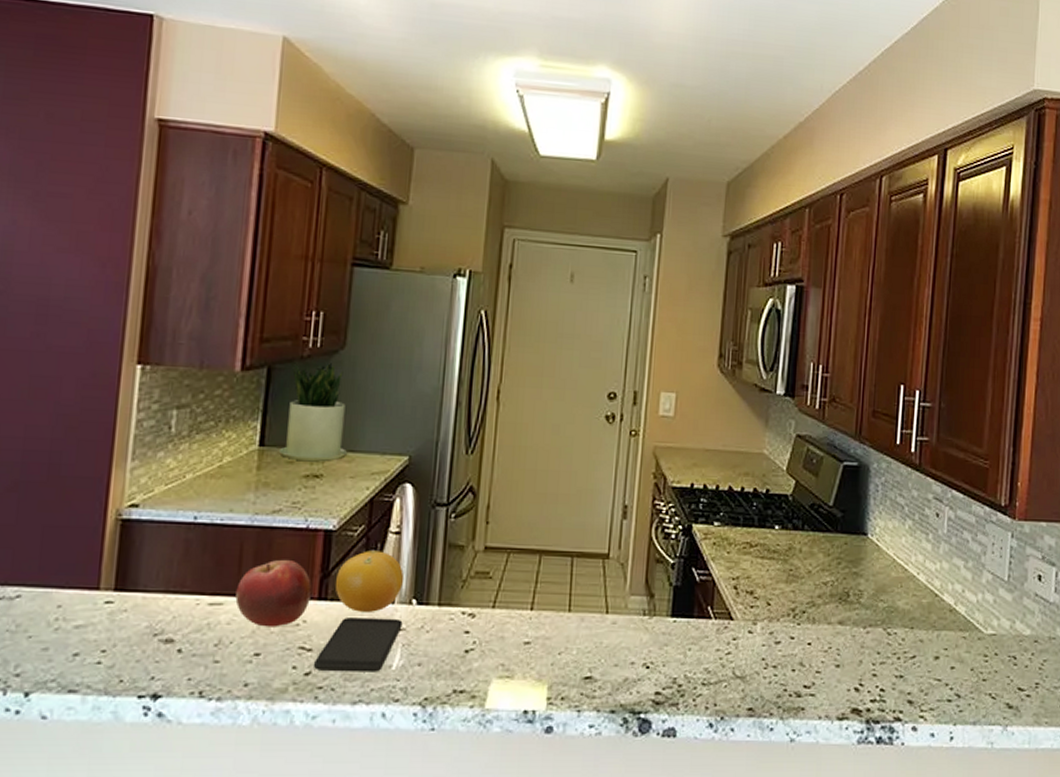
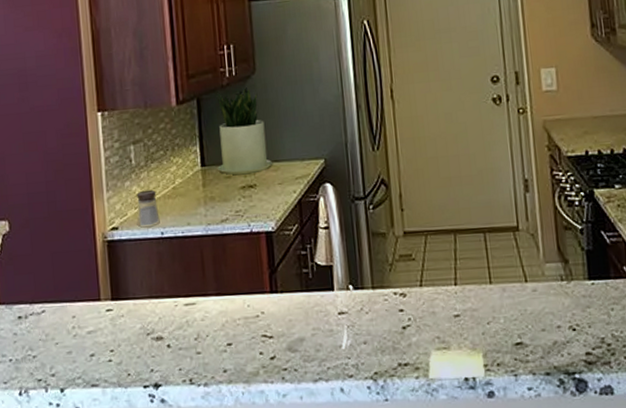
salt shaker: none [164,464,197,509] -> present [137,189,160,228]
fruit: present [235,559,312,627] -> none [203,260,265,321]
mobile phone: present [313,618,403,672] -> none [276,303,345,355]
fruit: present [335,550,404,612] -> none [281,245,339,301]

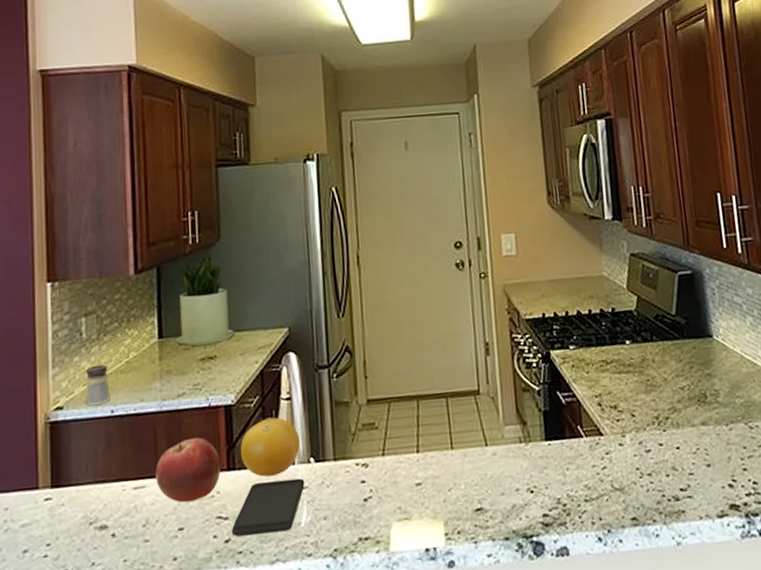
fruit: none [203,260,265,321] -> present [155,437,222,503]
mobile phone: none [276,303,345,355] -> present [231,478,305,537]
fruit: none [281,245,339,301] -> present [240,417,301,477]

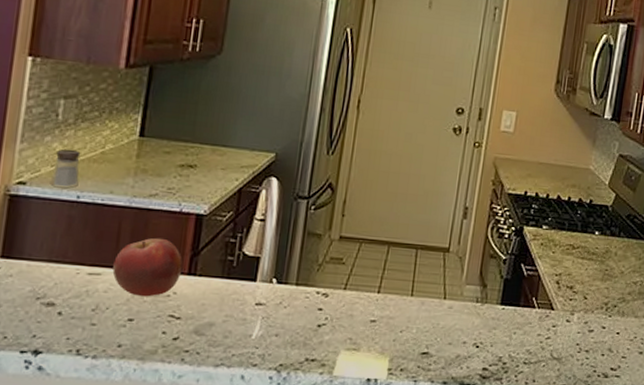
planter: present [176,256,235,347] -> none [158,64,221,154]
mobile phone: present [231,478,305,537] -> none [180,292,263,340]
fruit: present [240,417,301,477] -> none [203,234,267,288]

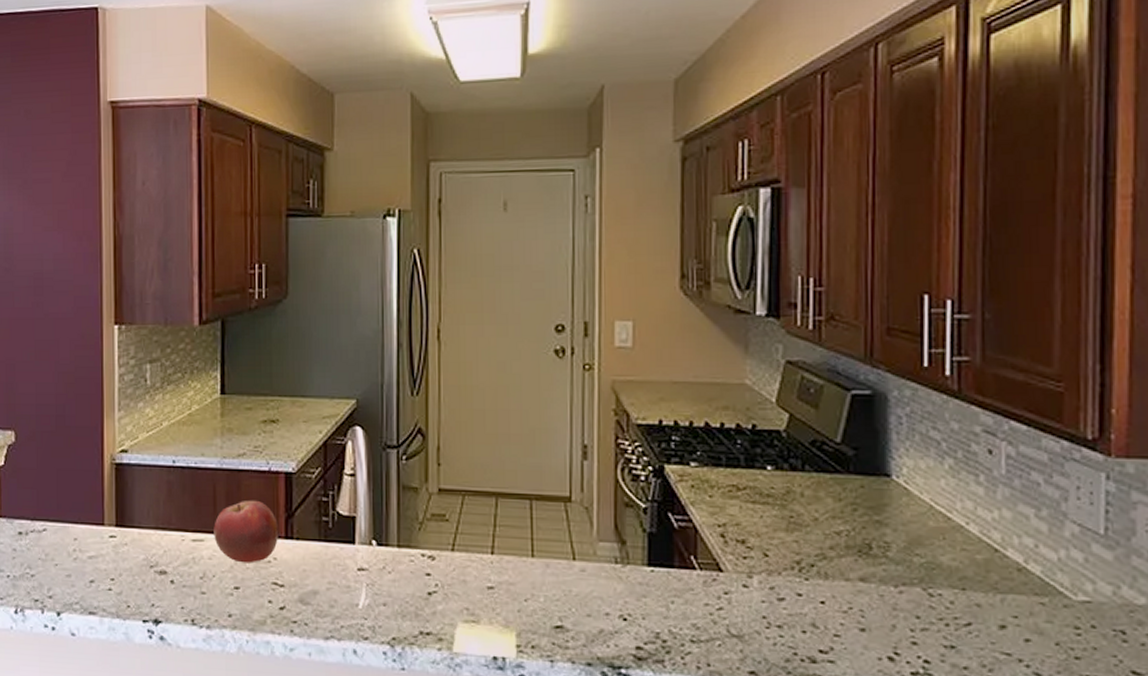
salt shaker: present [50,148,81,189] -> none [147,413,172,454]

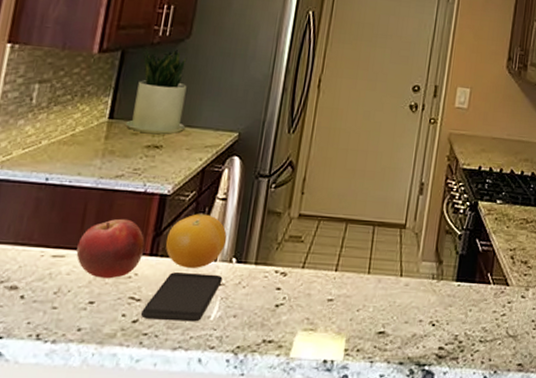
planter: none [239,314,299,408] -> present [126,48,187,135]
mobile phone: none [286,556,365,610] -> present [140,272,223,322]
fruit: none [299,492,363,552] -> present [165,214,227,268]

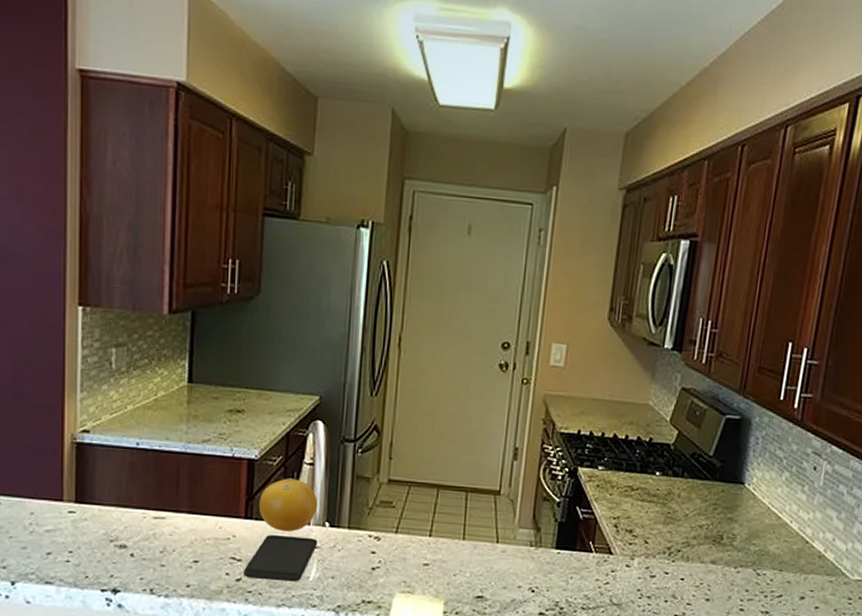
fruit: present [76,218,145,279] -> none [175,482,240,540]
planter: present [126,48,187,135] -> none [206,307,266,399]

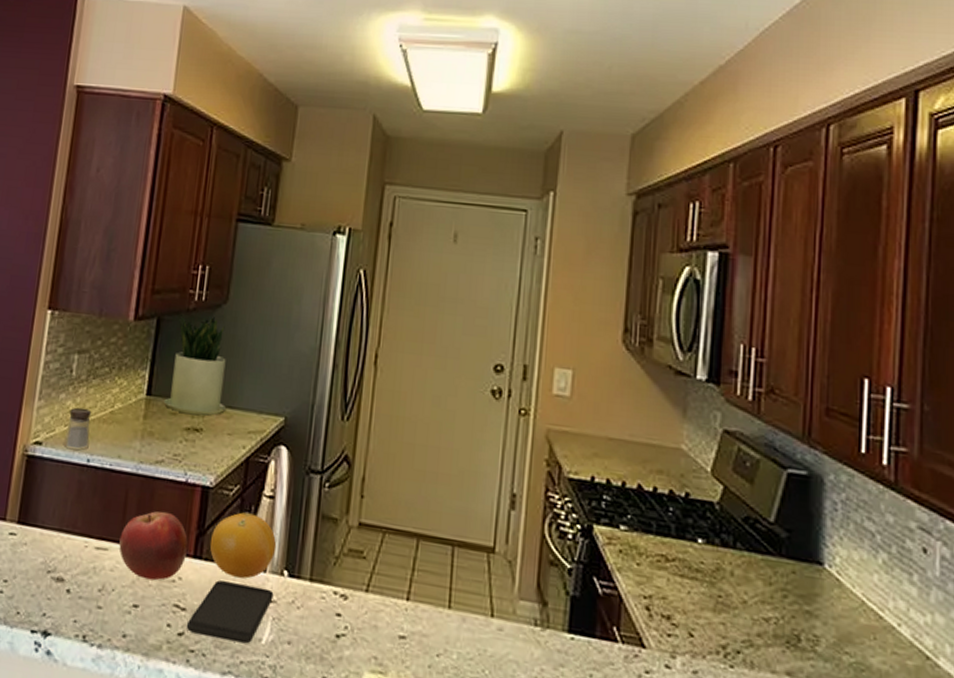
salt shaker: none [111,397,137,436] -> present [63,407,92,451]
fruit: none [175,482,240,540] -> present [119,511,189,581]
planter: none [206,307,266,399] -> present [164,315,227,416]

